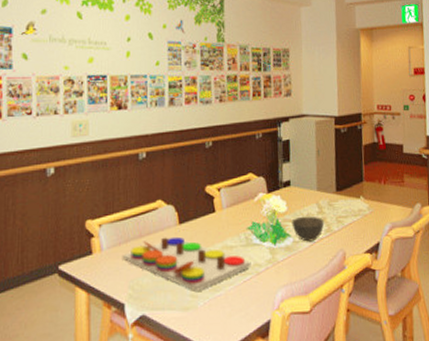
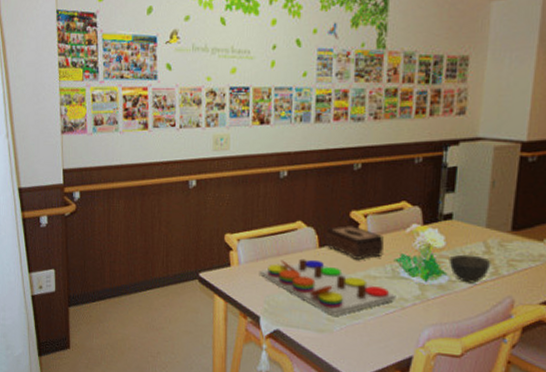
tissue box: none [184,199,237,232] -> present [325,224,384,260]

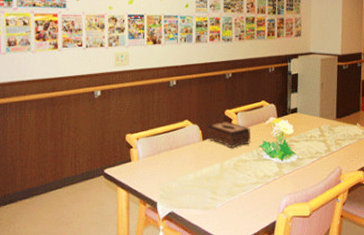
board game: present [259,258,396,316] -> none [155,150,262,195]
bowl: present [449,254,491,283] -> none [297,138,325,159]

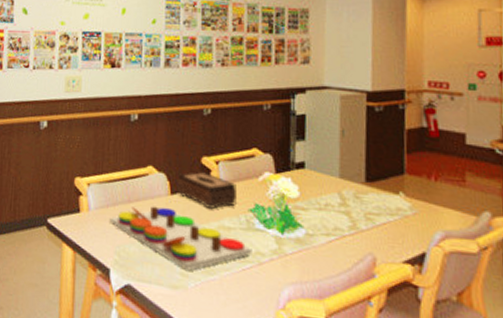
board game: none [155,150,262,195] -> present [109,206,252,271]

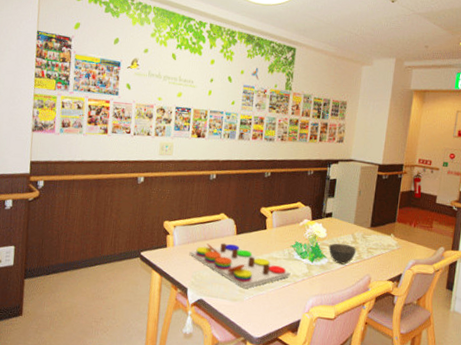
tissue box: present [176,171,236,209] -> none [241,218,284,245]
bowl: none [304,205,348,238] -> present [328,243,357,265]

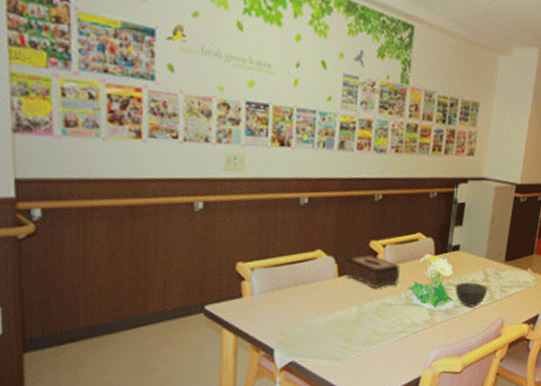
board game: present [189,243,291,288] -> none [274,288,409,344]
tissue box: none [241,218,284,245] -> present [344,254,400,288]

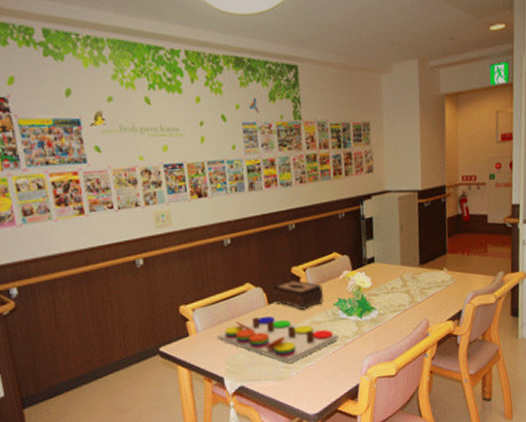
board game: none [274,288,409,344] -> present [217,316,339,363]
bowl: present [454,282,489,308] -> none [376,289,409,314]

